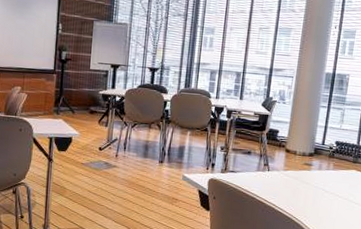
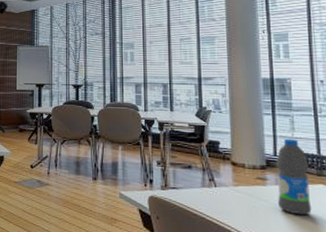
water bottle: none [317,129,349,196] -> present [276,138,312,216]

